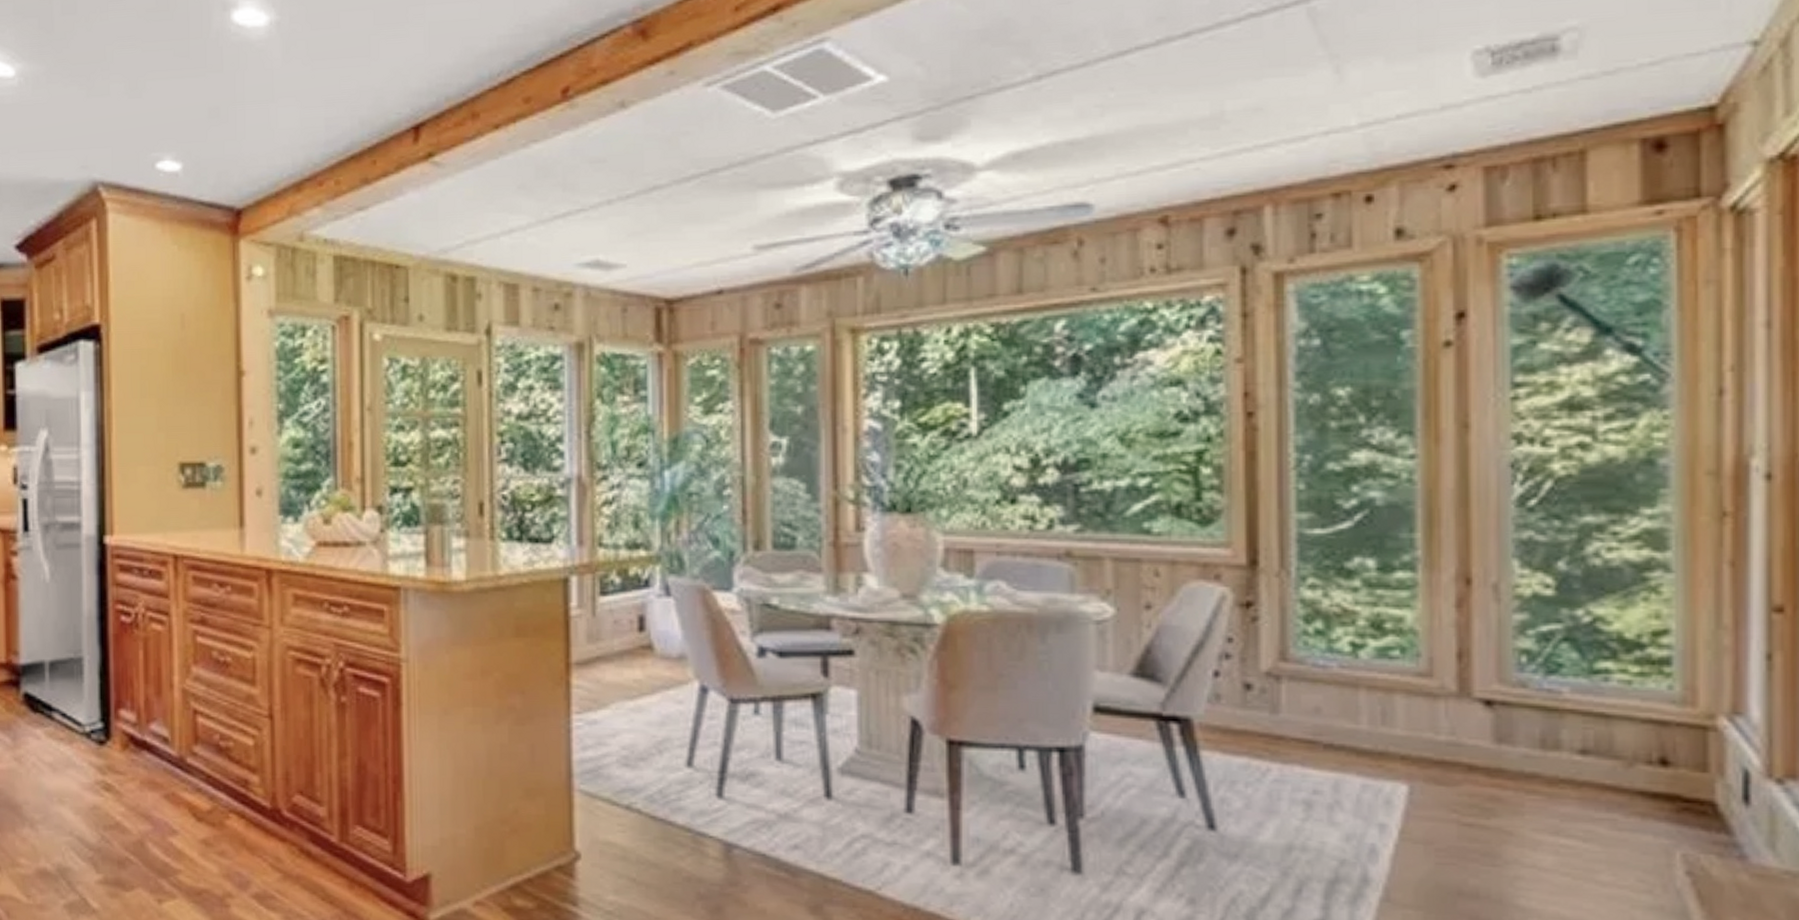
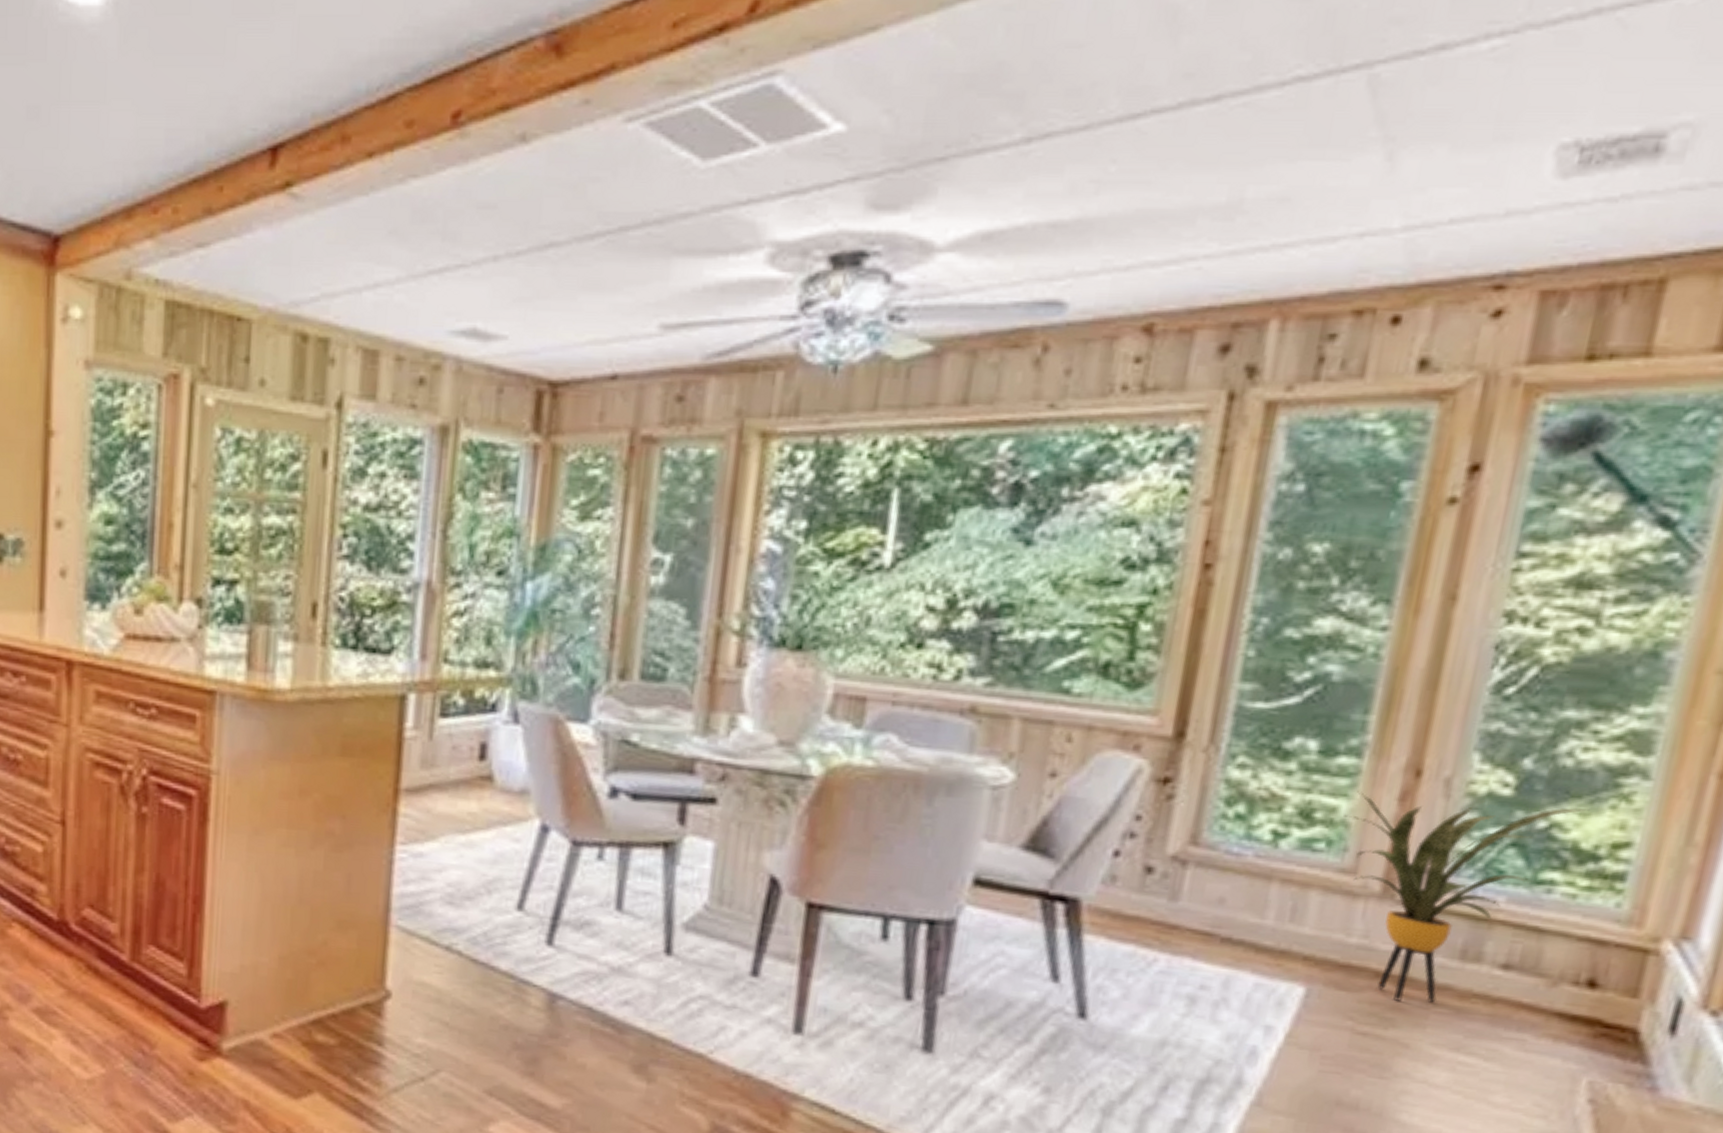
house plant: none [1411,600,1625,792] -> present [1344,790,1590,1003]

